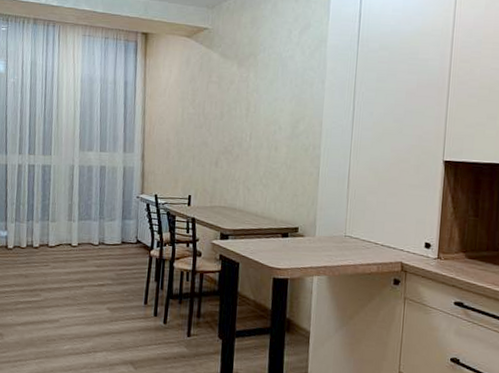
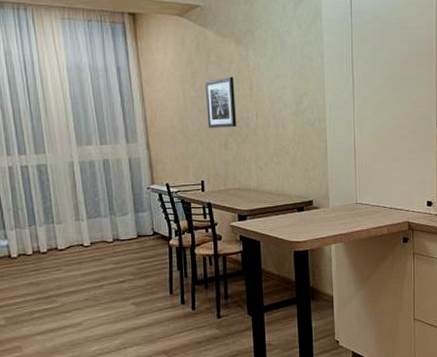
wall art: none [201,96,233,147] -> present [205,76,237,128]

